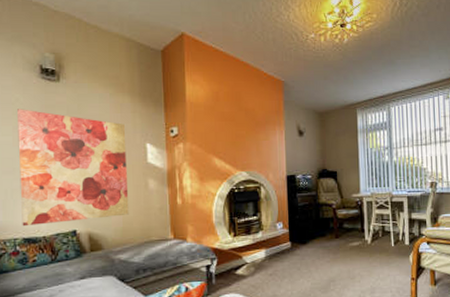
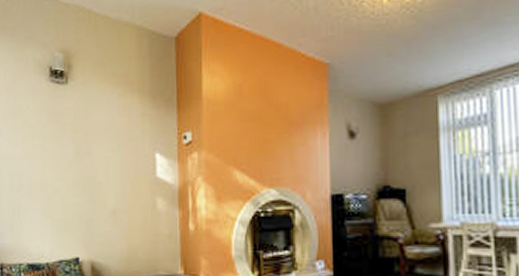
wall art: present [17,109,129,227] -> none [26,117,135,251]

